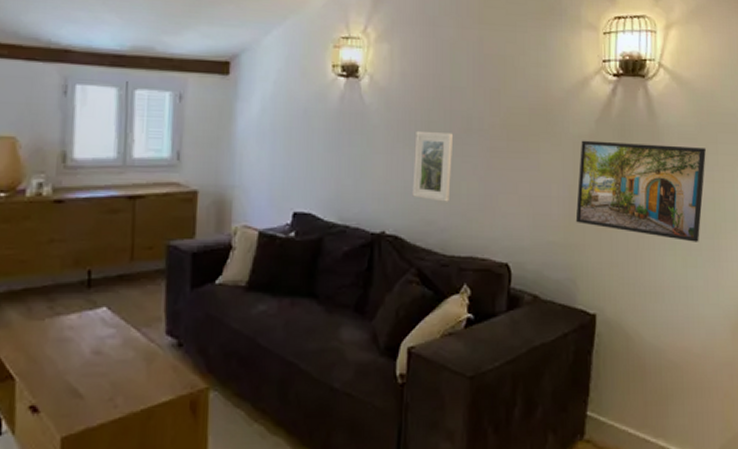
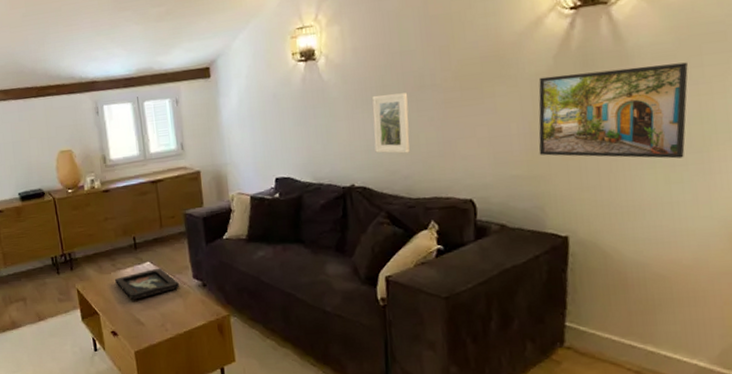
decorative tray: none [48,316,146,361] -> present [114,268,180,300]

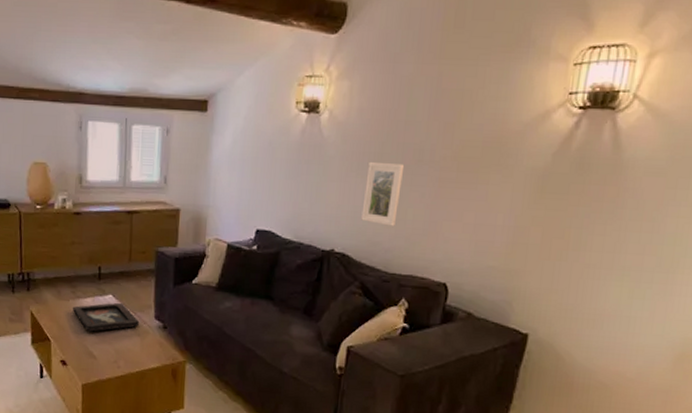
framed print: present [538,62,688,159] -> none [518,172,675,276]

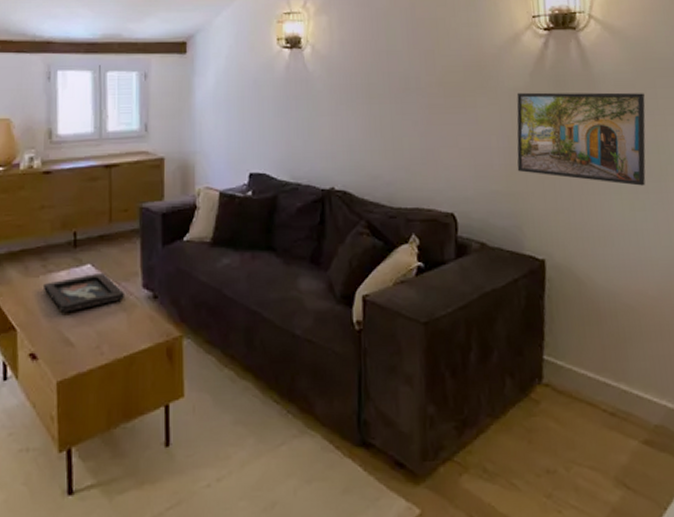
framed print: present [361,161,405,227] -> none [357,92,394,158]
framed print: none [518,172,675,276] -> present [516,92,646,186]

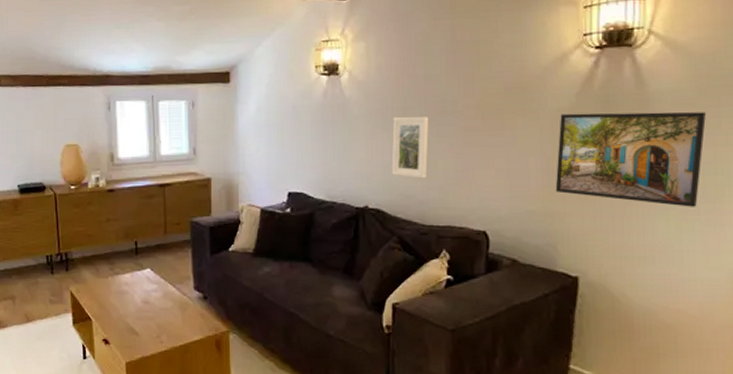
decorative tray: present [42,272,126,313] -> none [111,276,180,308]
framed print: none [357,92,394,158] -> present [391,116,429,179]

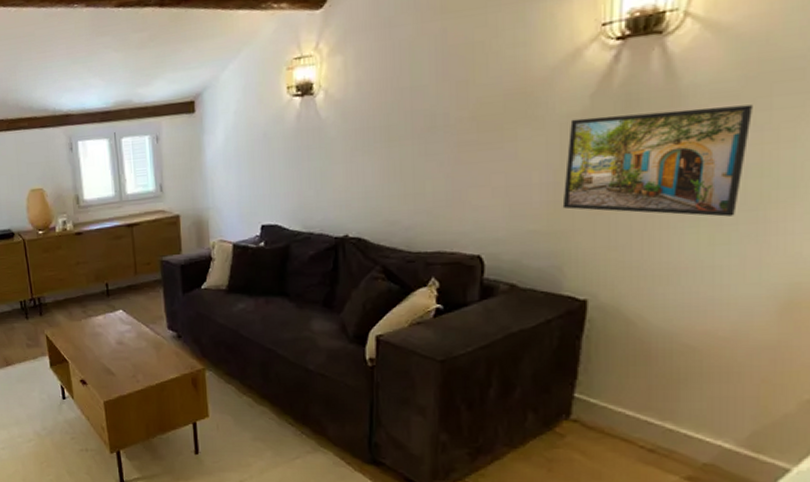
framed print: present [391,116,429,179] -> none [374,134,416,203]

